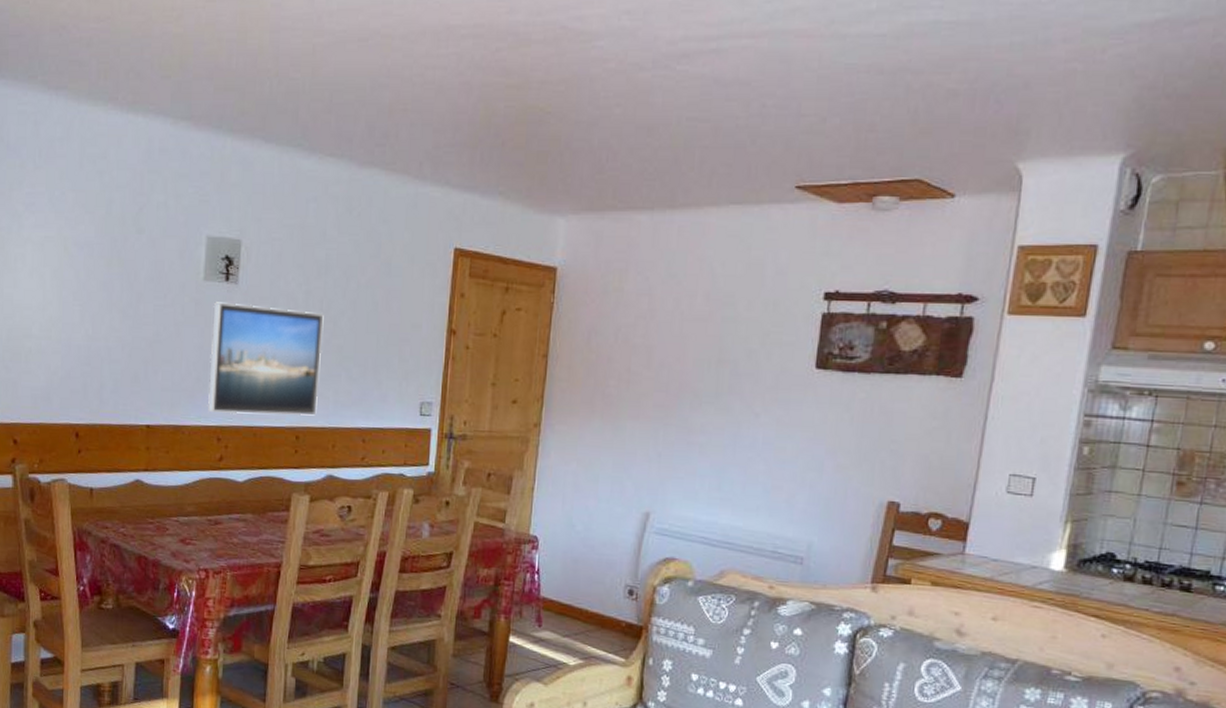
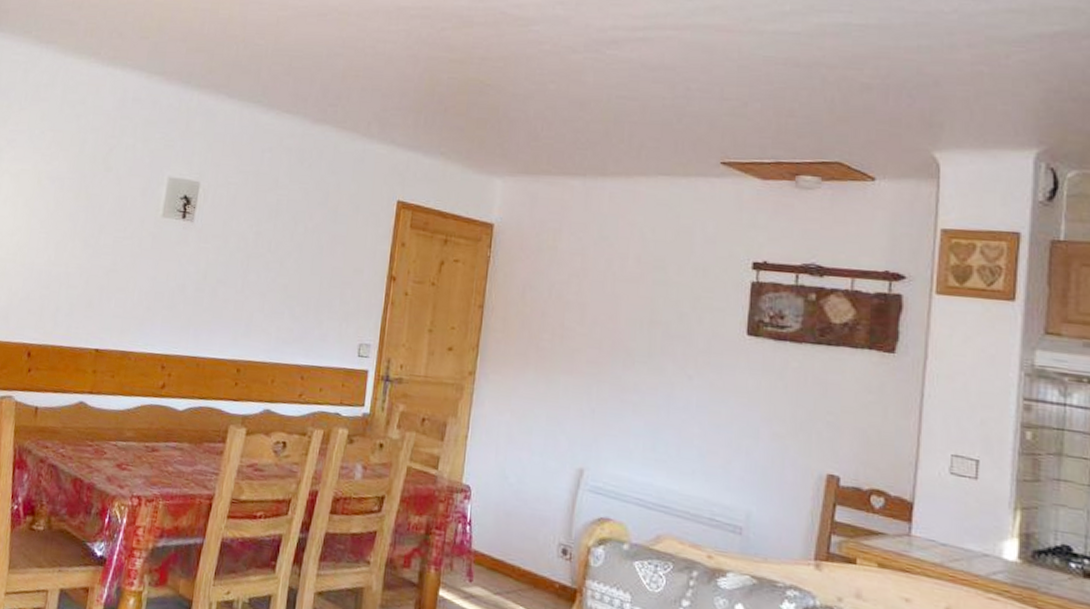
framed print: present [207,302,324,416] -> none [154,237,272,351]

